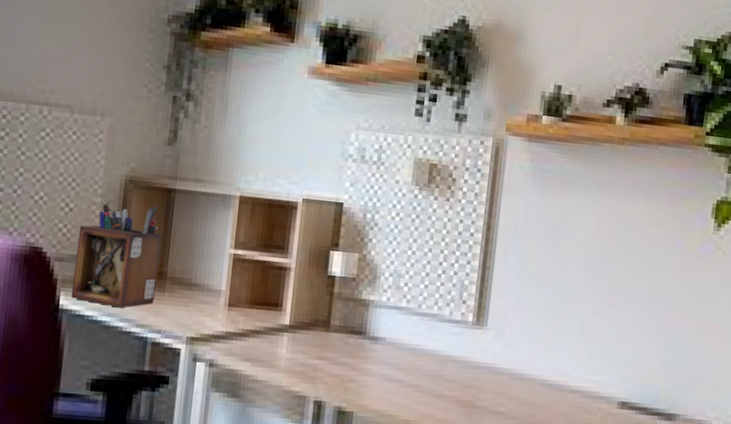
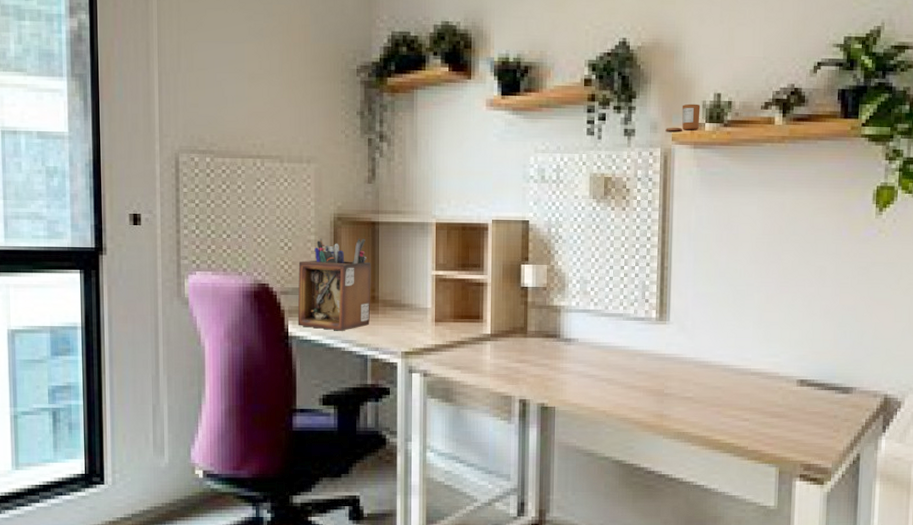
candle: none [499,93,539,123] -> present [665,103,700,133]

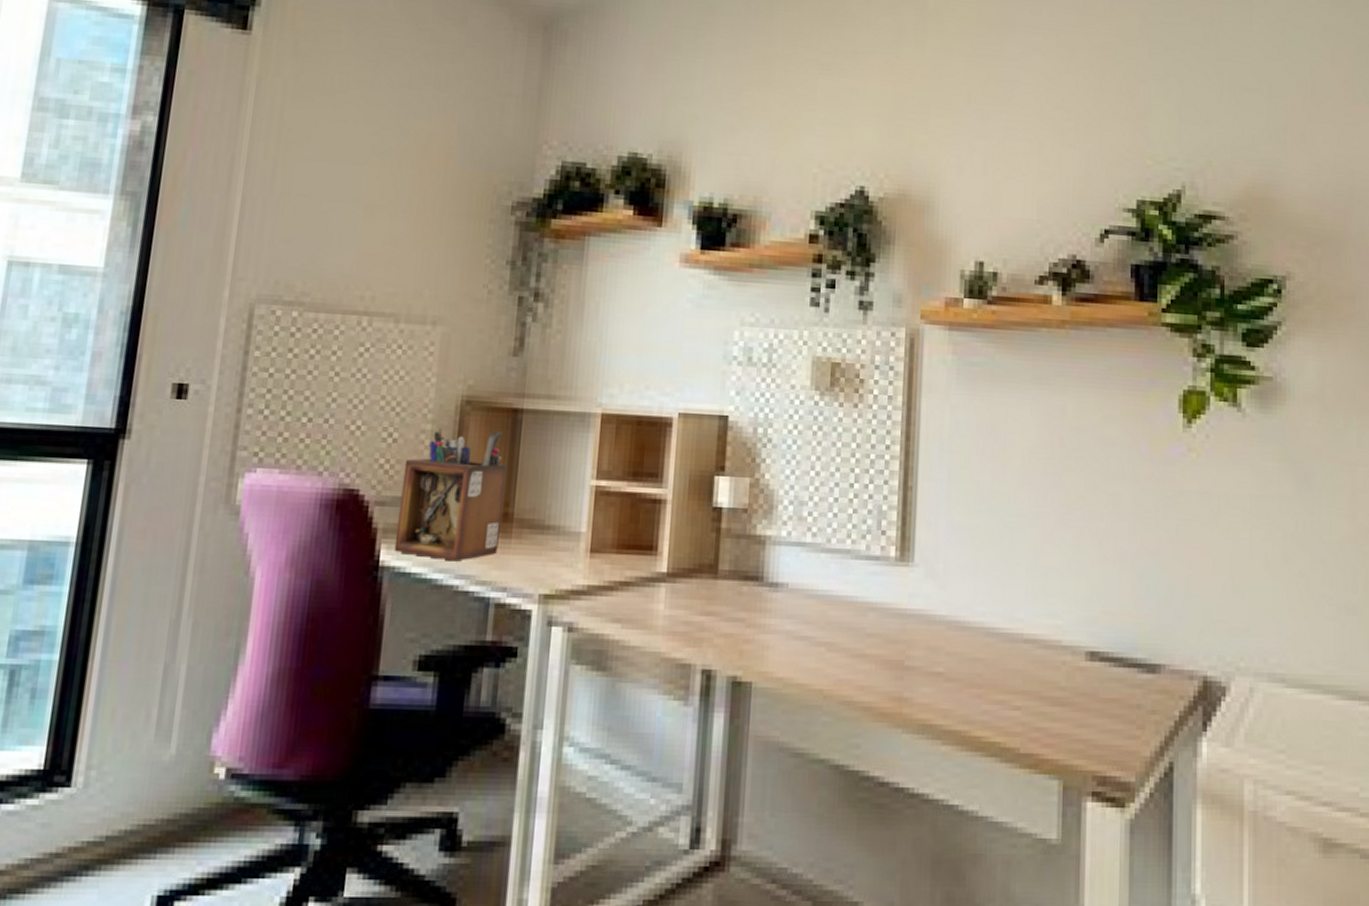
candle: present [665,103,700,133] -> none [912,272,958,309]

